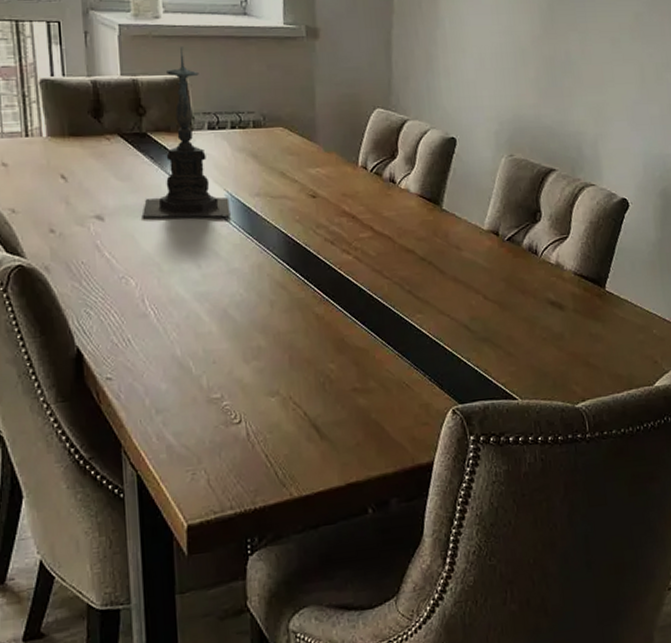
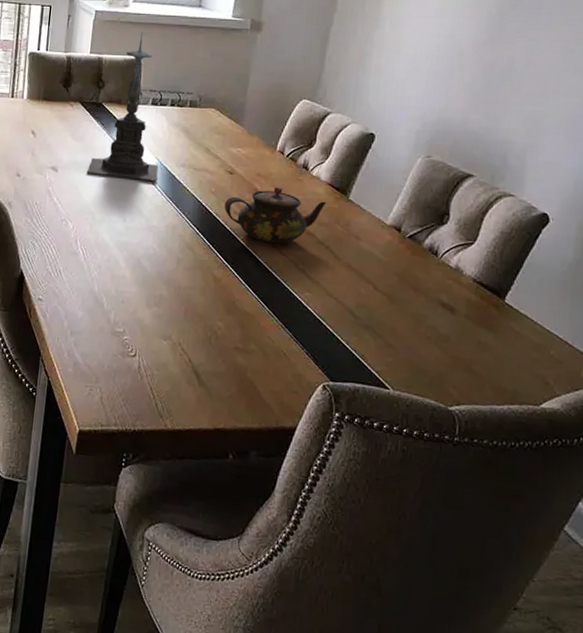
teapot: none [313,205,421,268] -> present [224,186,327,244]

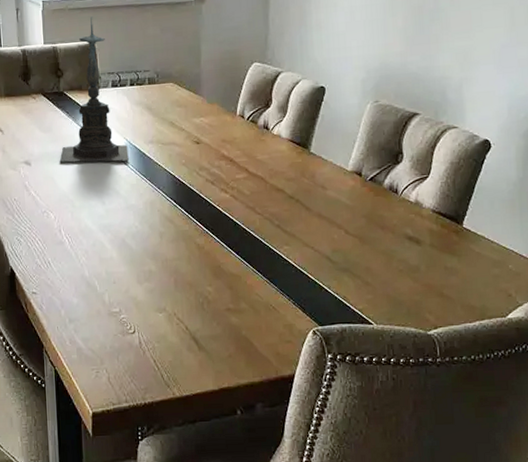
teapot: present [224,186,327,244] -> none [196,149,291,205]

